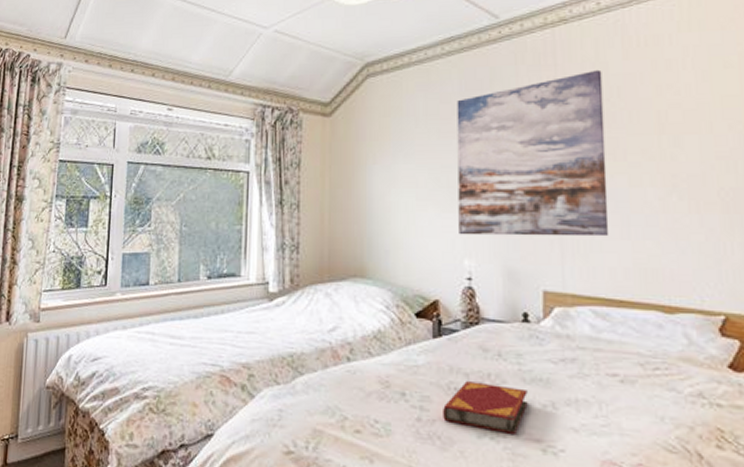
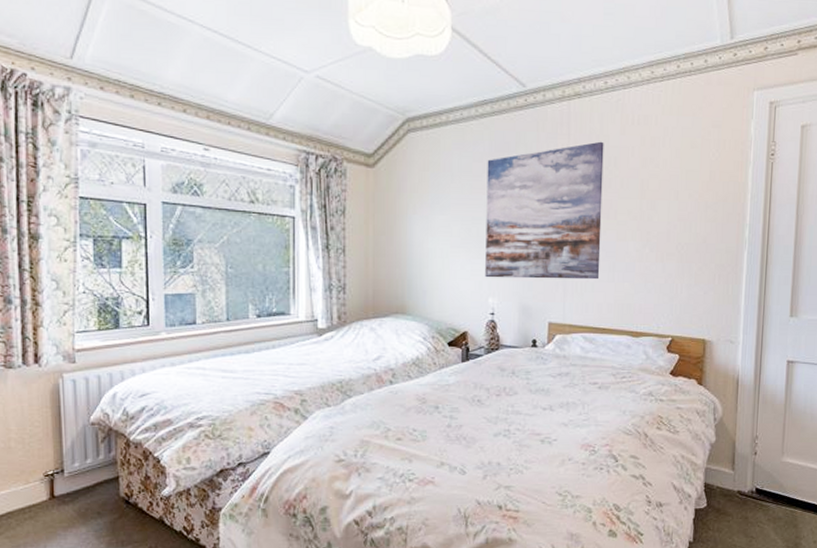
hardback book: present [443,381,528,434] -> none [468,394,533,431]

